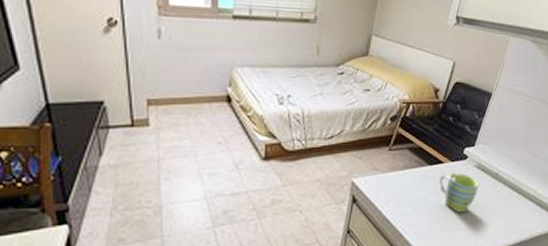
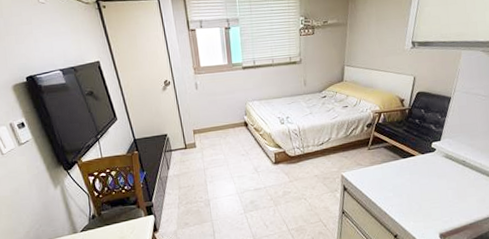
mug: present [440,172,480,213] -> none [413,162,449,194]

